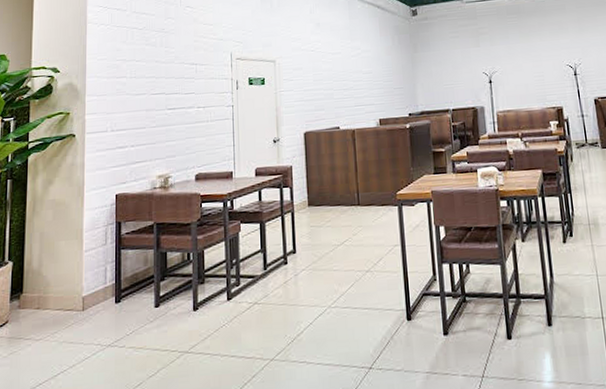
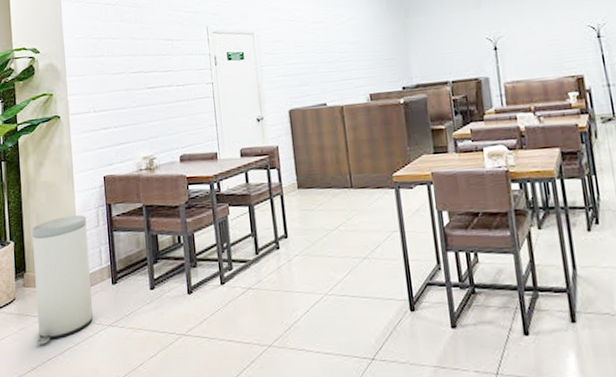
pedal bin: none [27,233,94,369] -> present [32,215,94,344]

